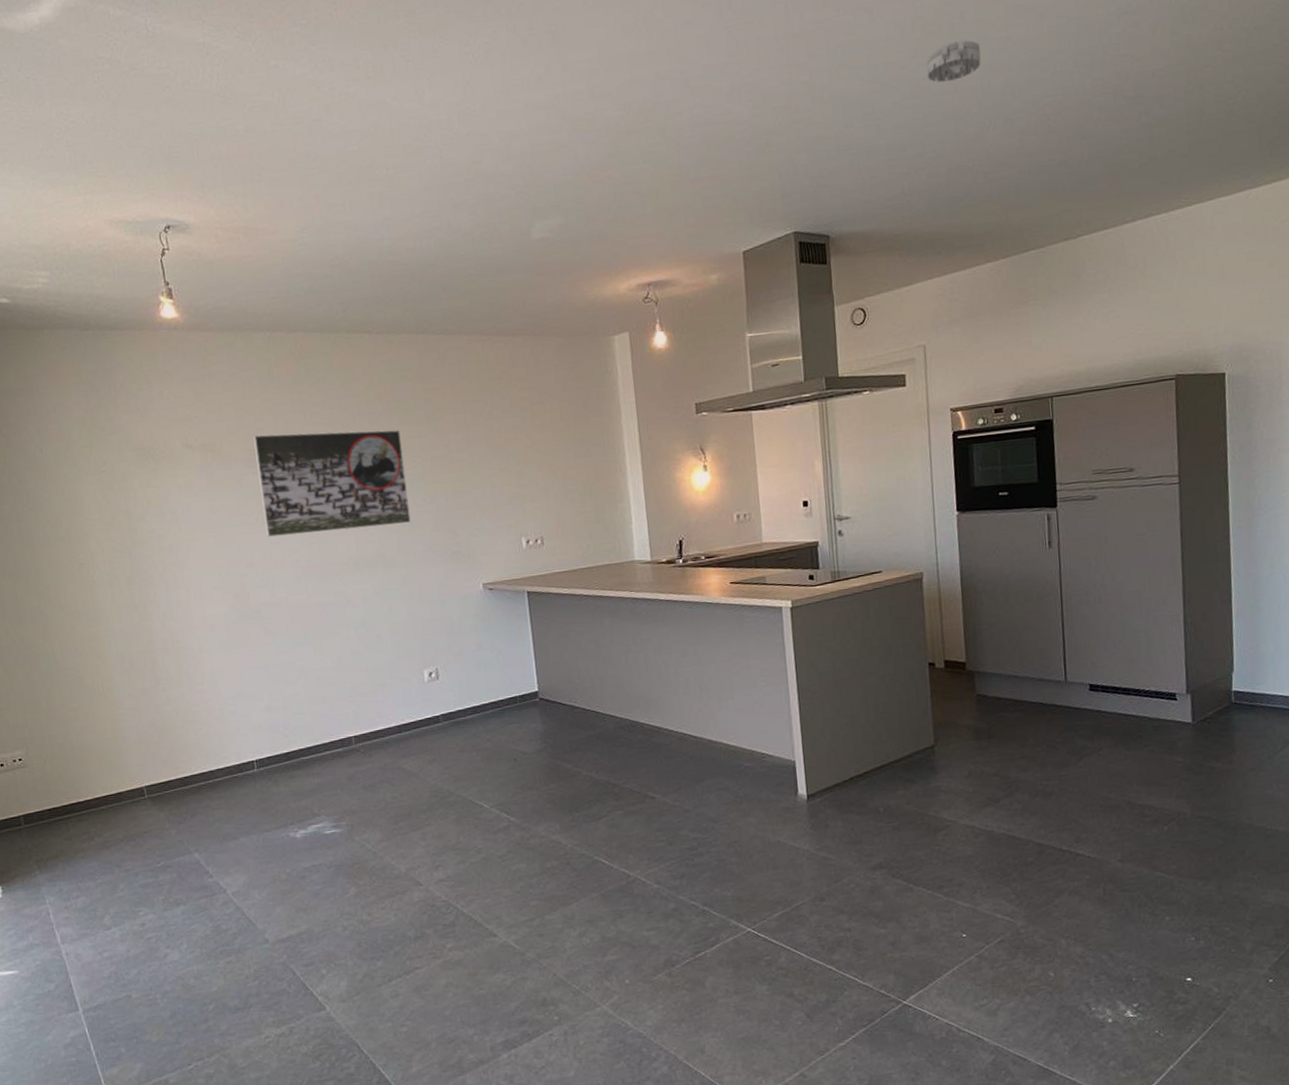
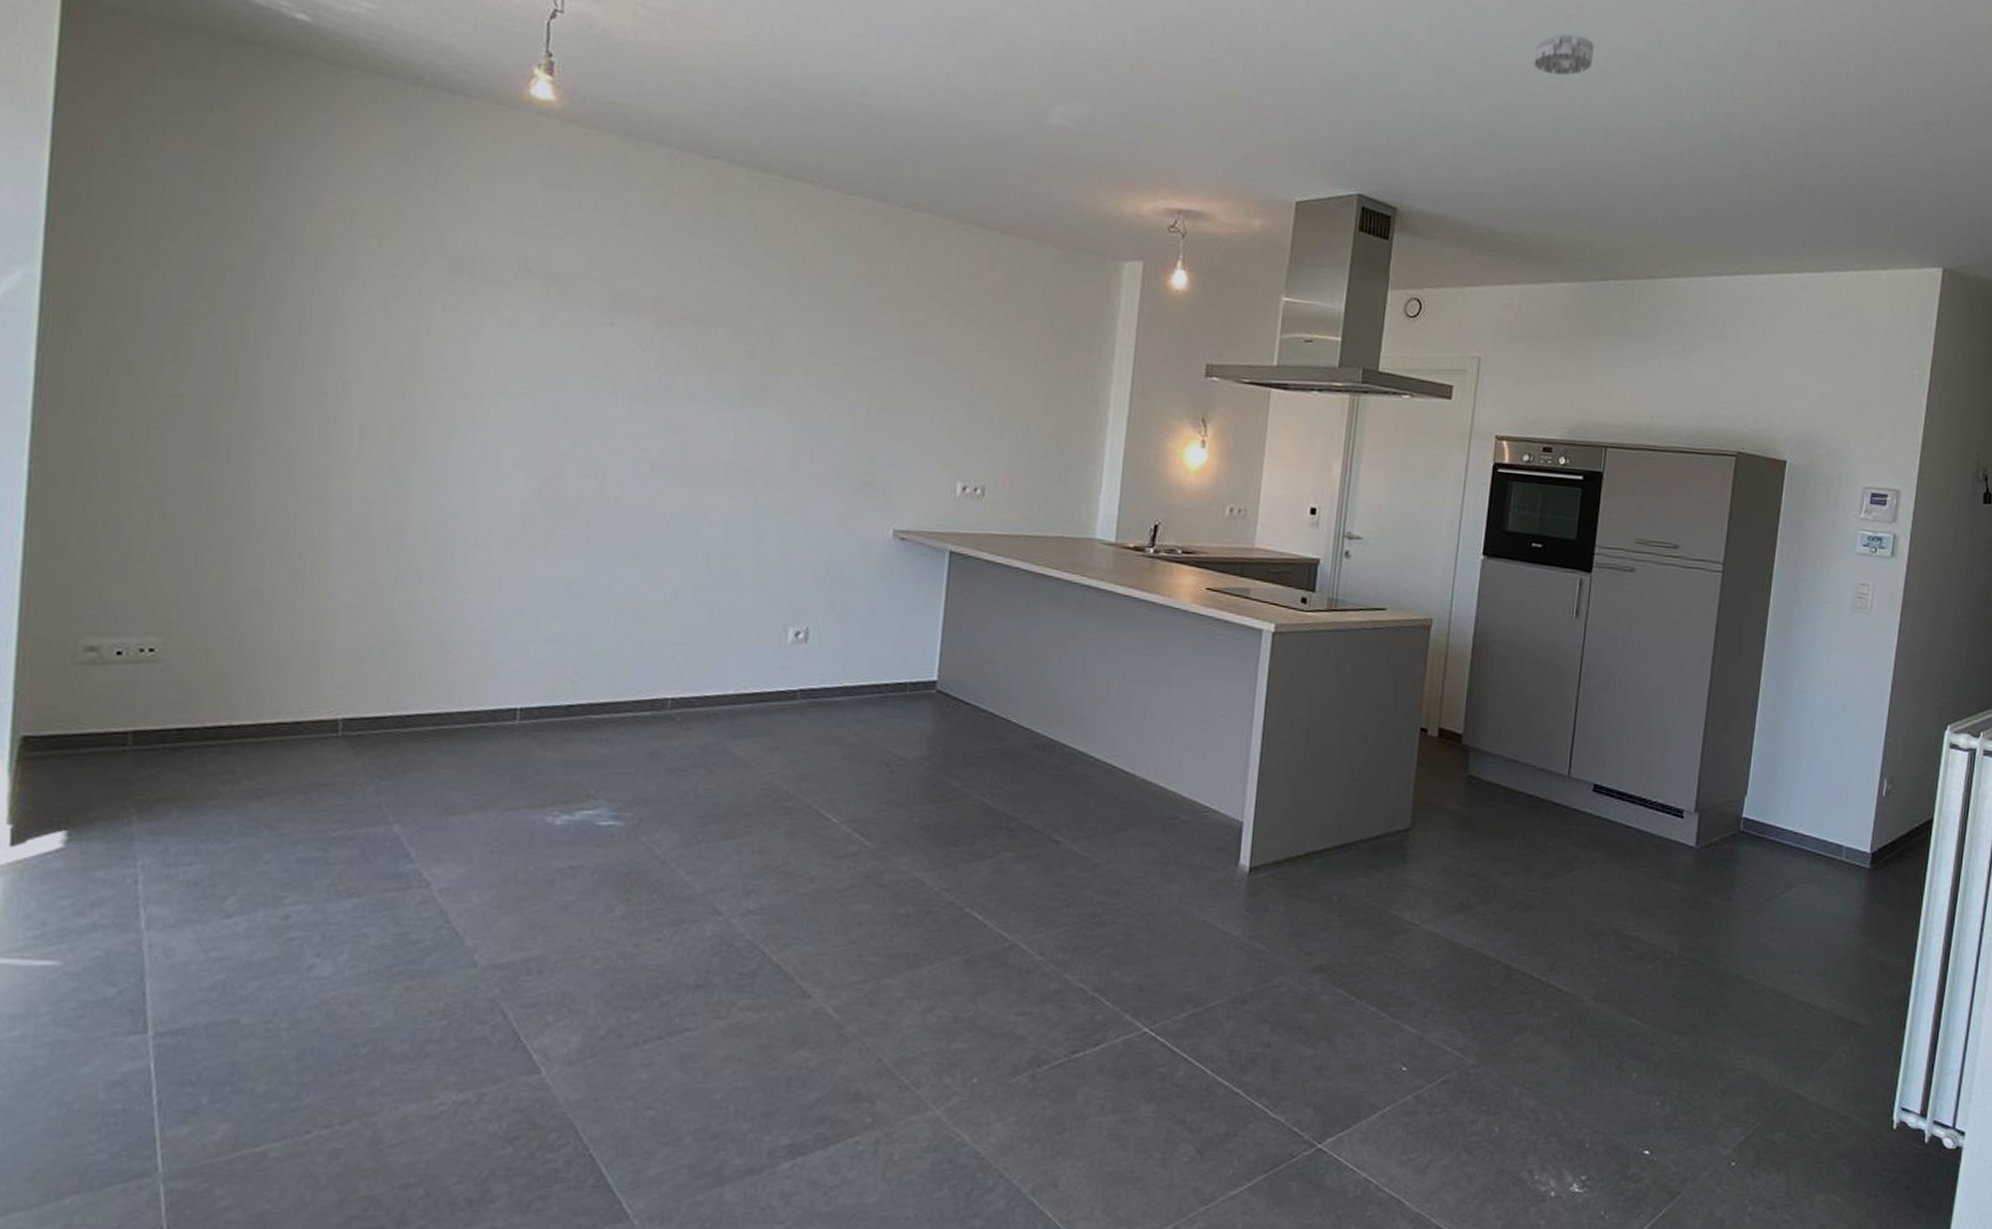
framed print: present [252,429,411,537] -> none [610,276,827,434]

